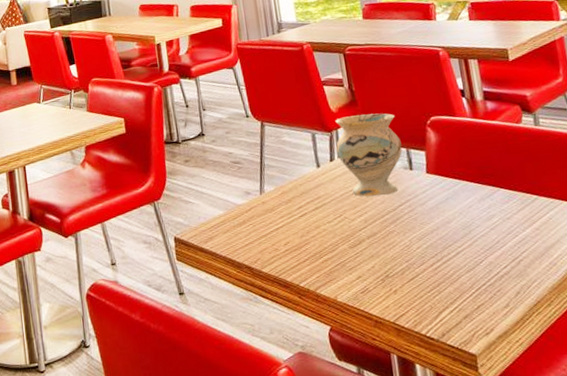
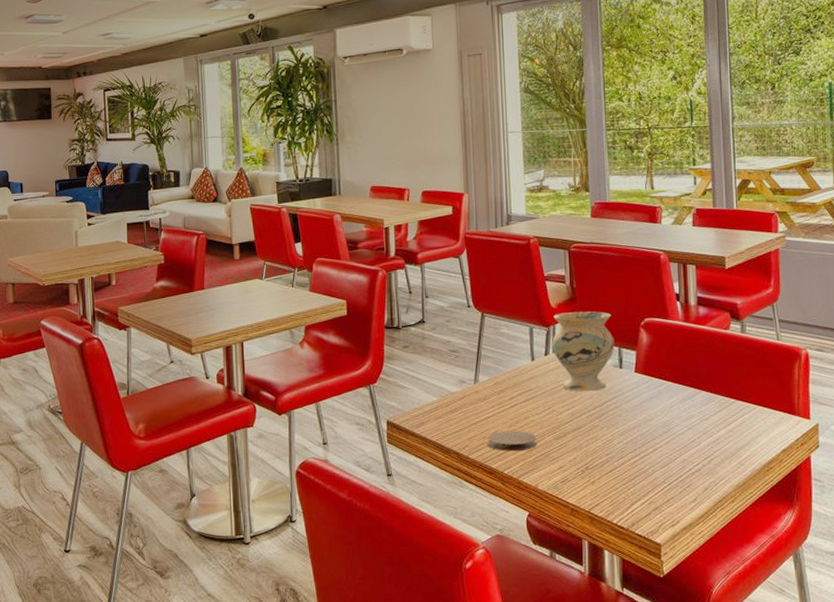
coaster: none [279,240,332,263] -> present [487,431,537,452]

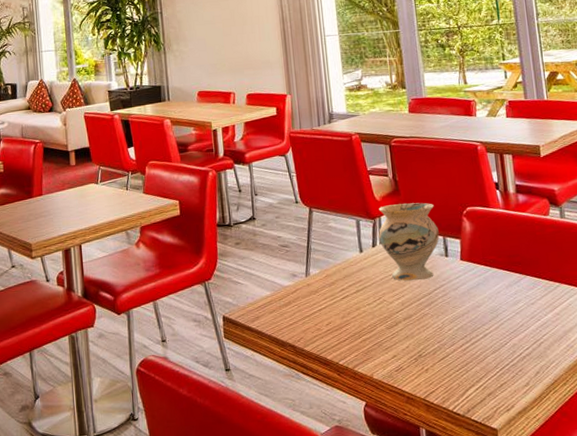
coaster: present [487,431,537,452] -> none [321,321,370,343]

